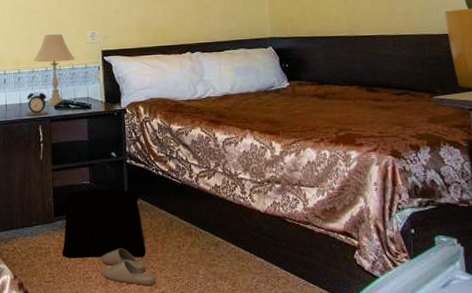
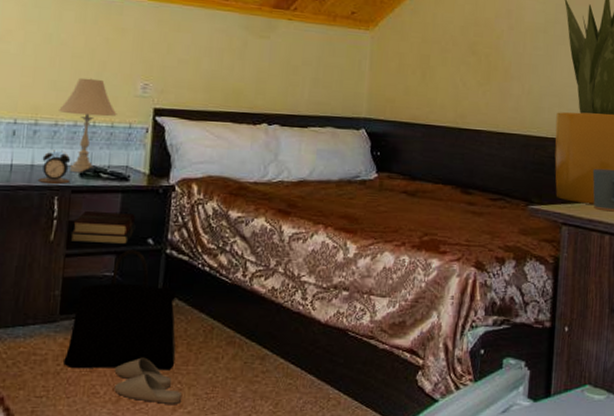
books: none [54,134,101,160] -> present [70,211,136,245]

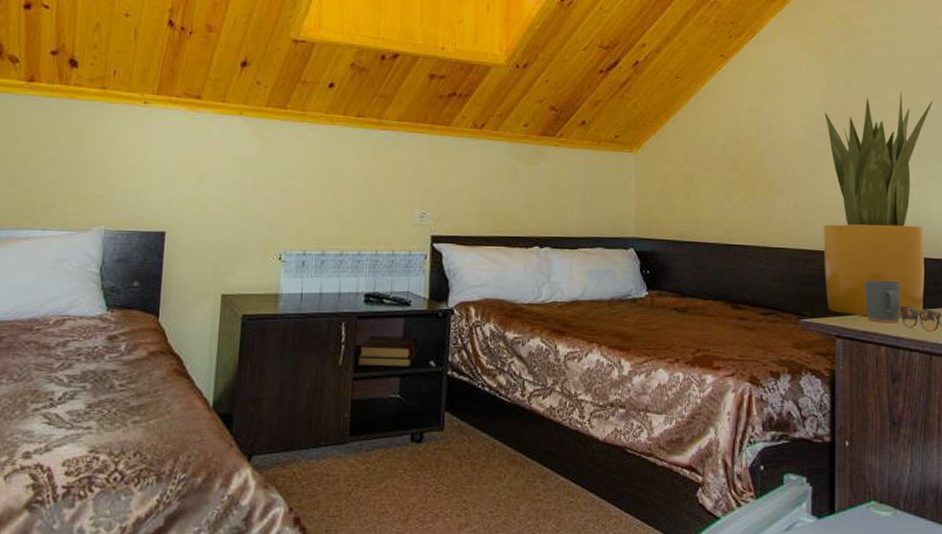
alarm clock: present [39,150,71,184] -> none [327,278,356,311]
table lamp: present [59,77,117,174] -> none [343,209,397,300]
handbag: present [64,250,177,371] -> none [354,372,460,490]
slippers: present [114,357,183,404] -> none [402,477,468,523]

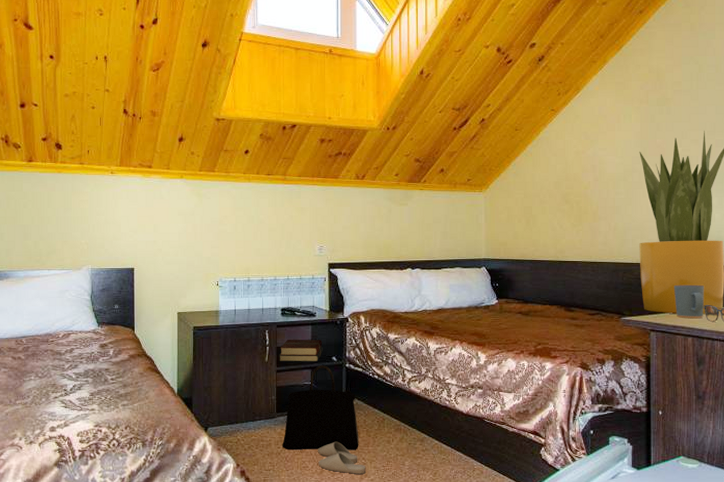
handbag: none [354,372,460,490] -> present [282,365,359,450]
slippers: none [402,477,468,523] -> present [317,441,366,474]

